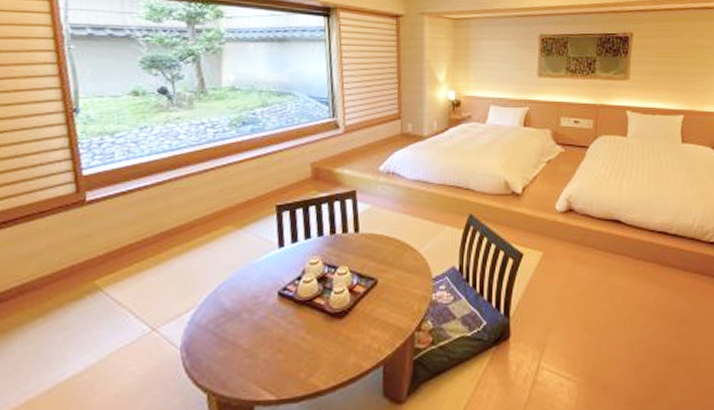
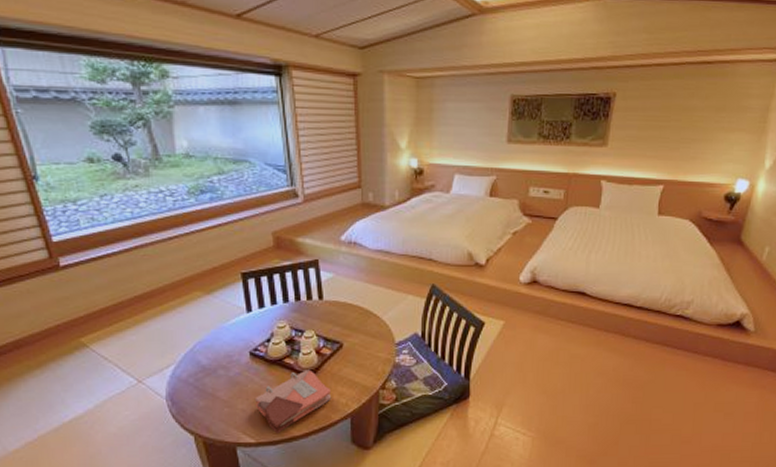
phonebook: none [279,310,364,389] -> present [254,369,332,435]

